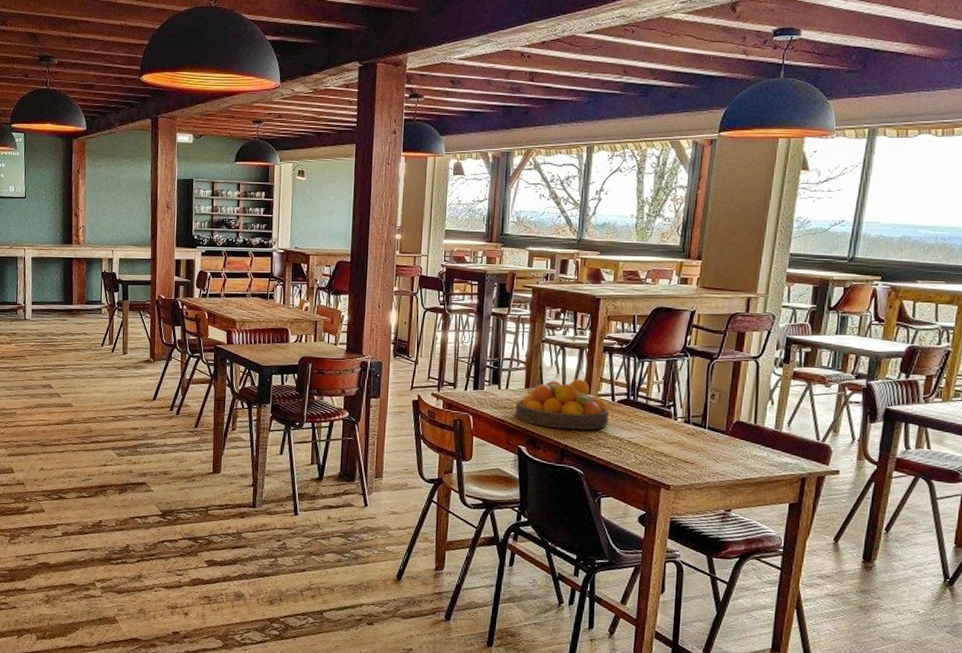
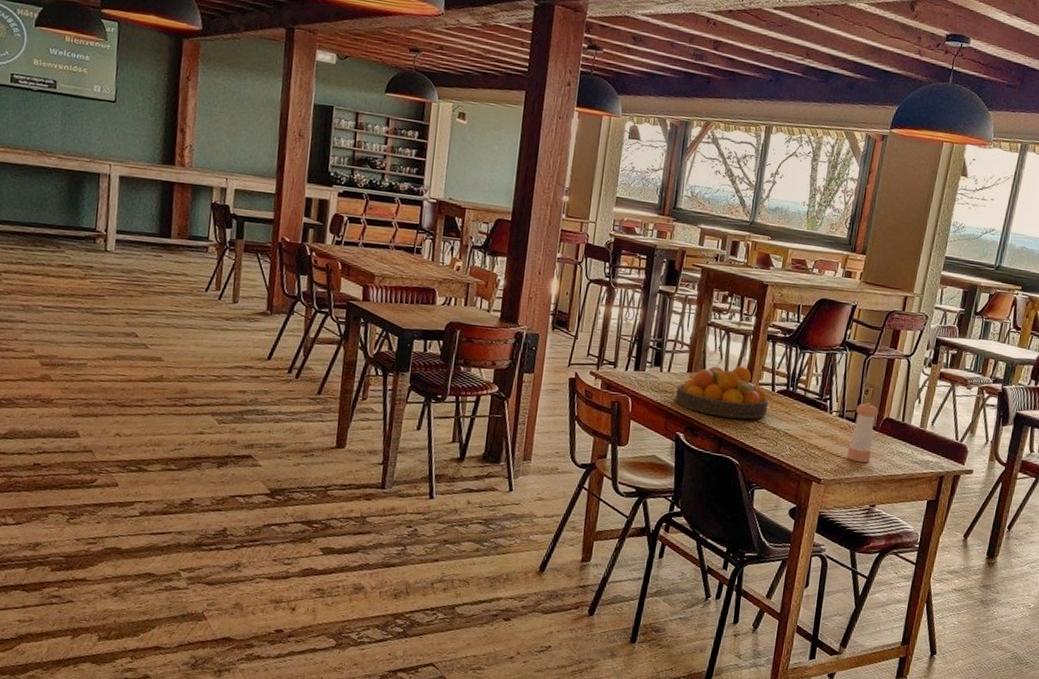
pepper shaker: none [696,406,728,468] -> present [847,402,879,463]

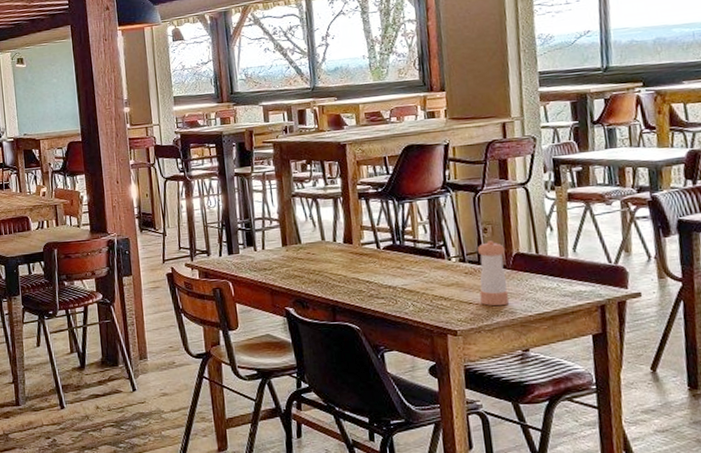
fruit bowl: present [675,366,769,419] -> none [275,230,378,285]

